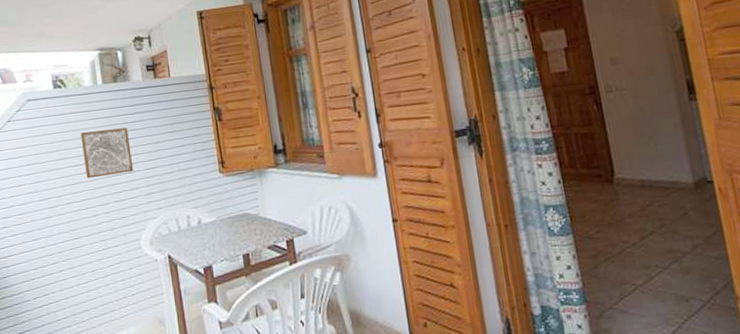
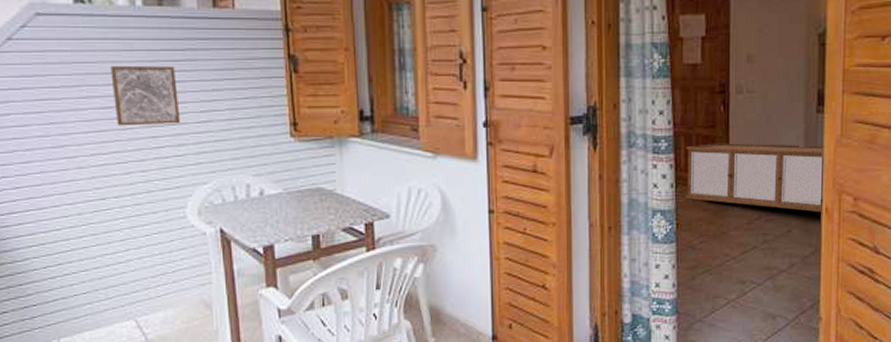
storage cabinet: none [567,130,717,194] -> present [684,143,825,214]

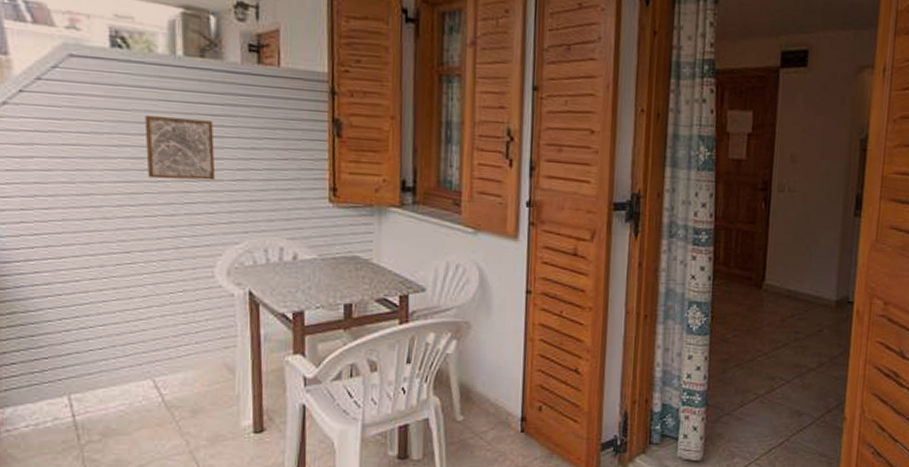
storage cabinet: present [684,143,825,214] -> none [721,239,860,316]

